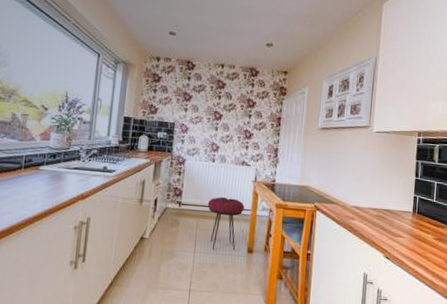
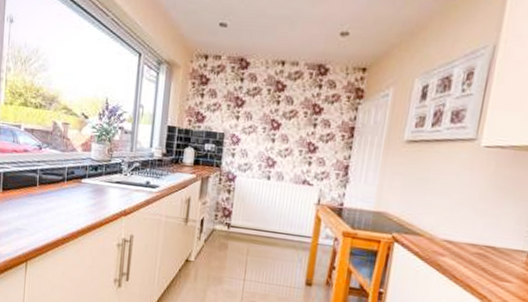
stool: present [207,197,245,251] -> none [260,220,304,282]

